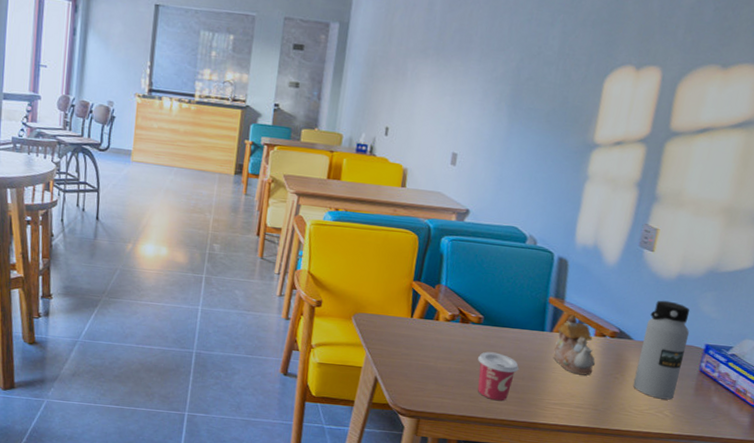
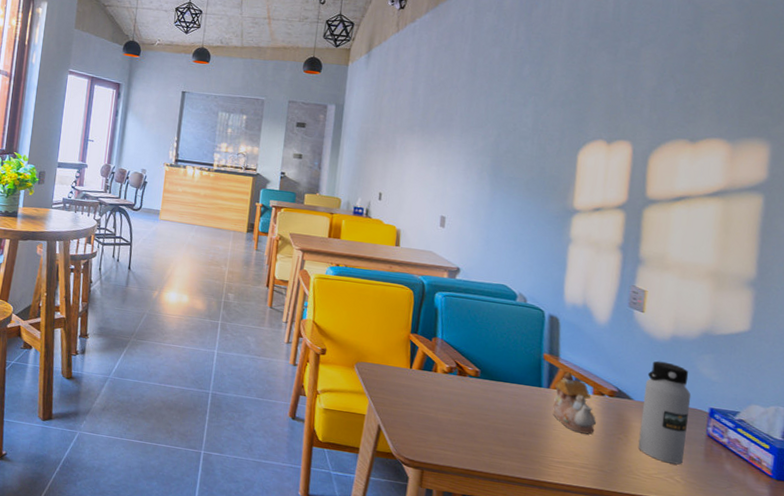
cup: present [477,351,520,401] -> none [477,405,520,457]

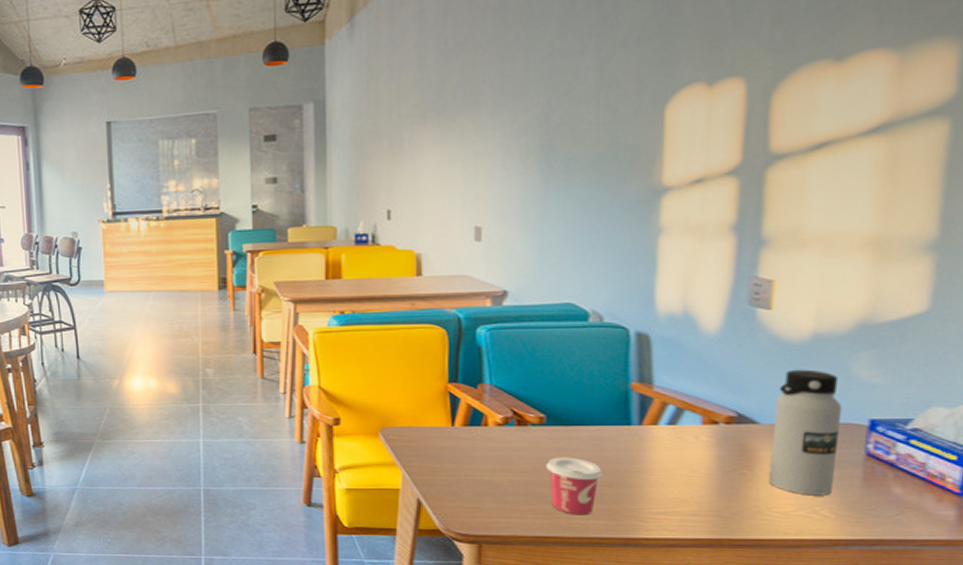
cup: none [477,405,520,457] -> present [546,457,604,516]
teapot: present [552,371,597,435] -> none [648,401,710,475]

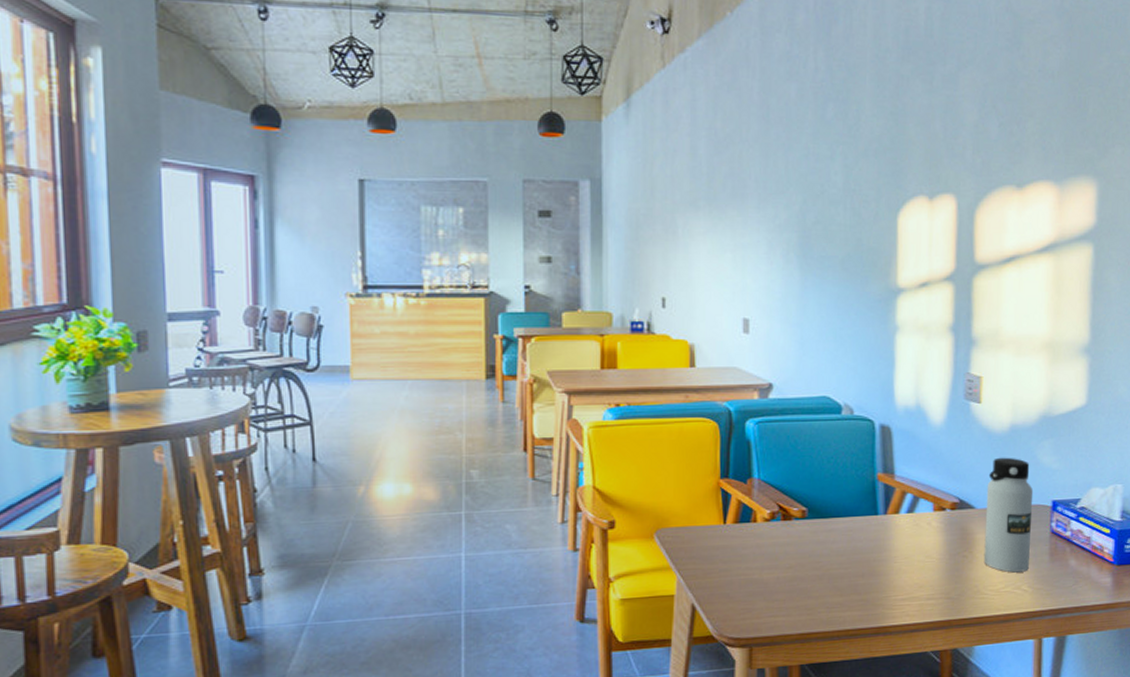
cup: present [546,457,604,516] -> none [808,549,857,608]

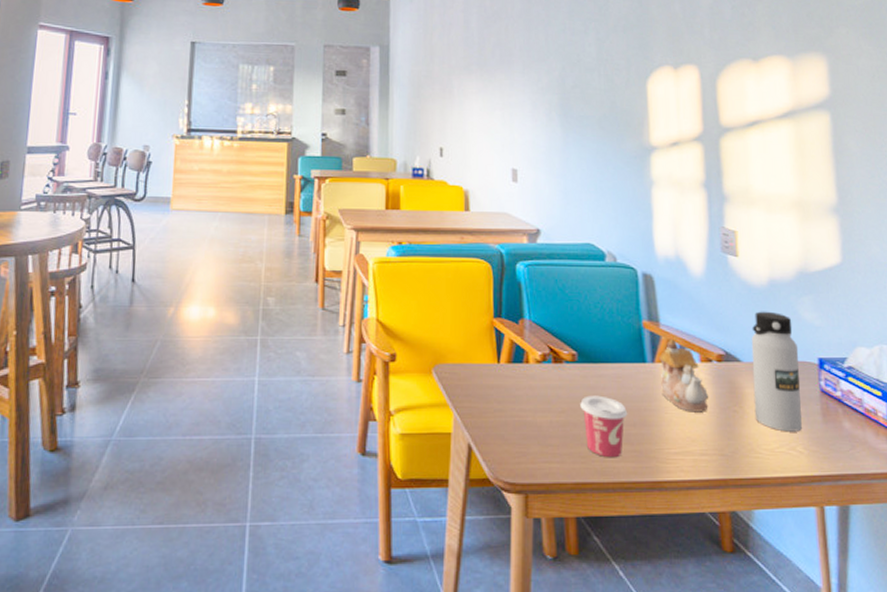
cup: none [808,549,857,608] -> present [580,395,628,458]
teapot: none [892,490,940,560] -> present [659,339,709,412]

